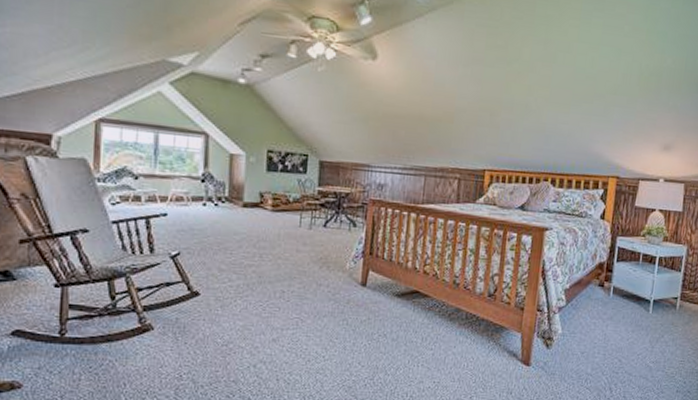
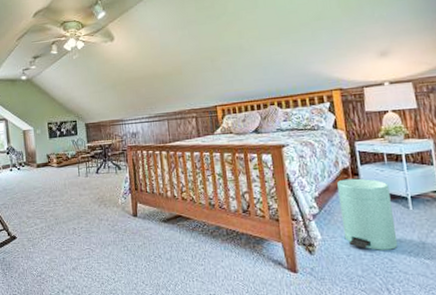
trash can: none [583,274,637,351] -> present [337,178,398,250]

